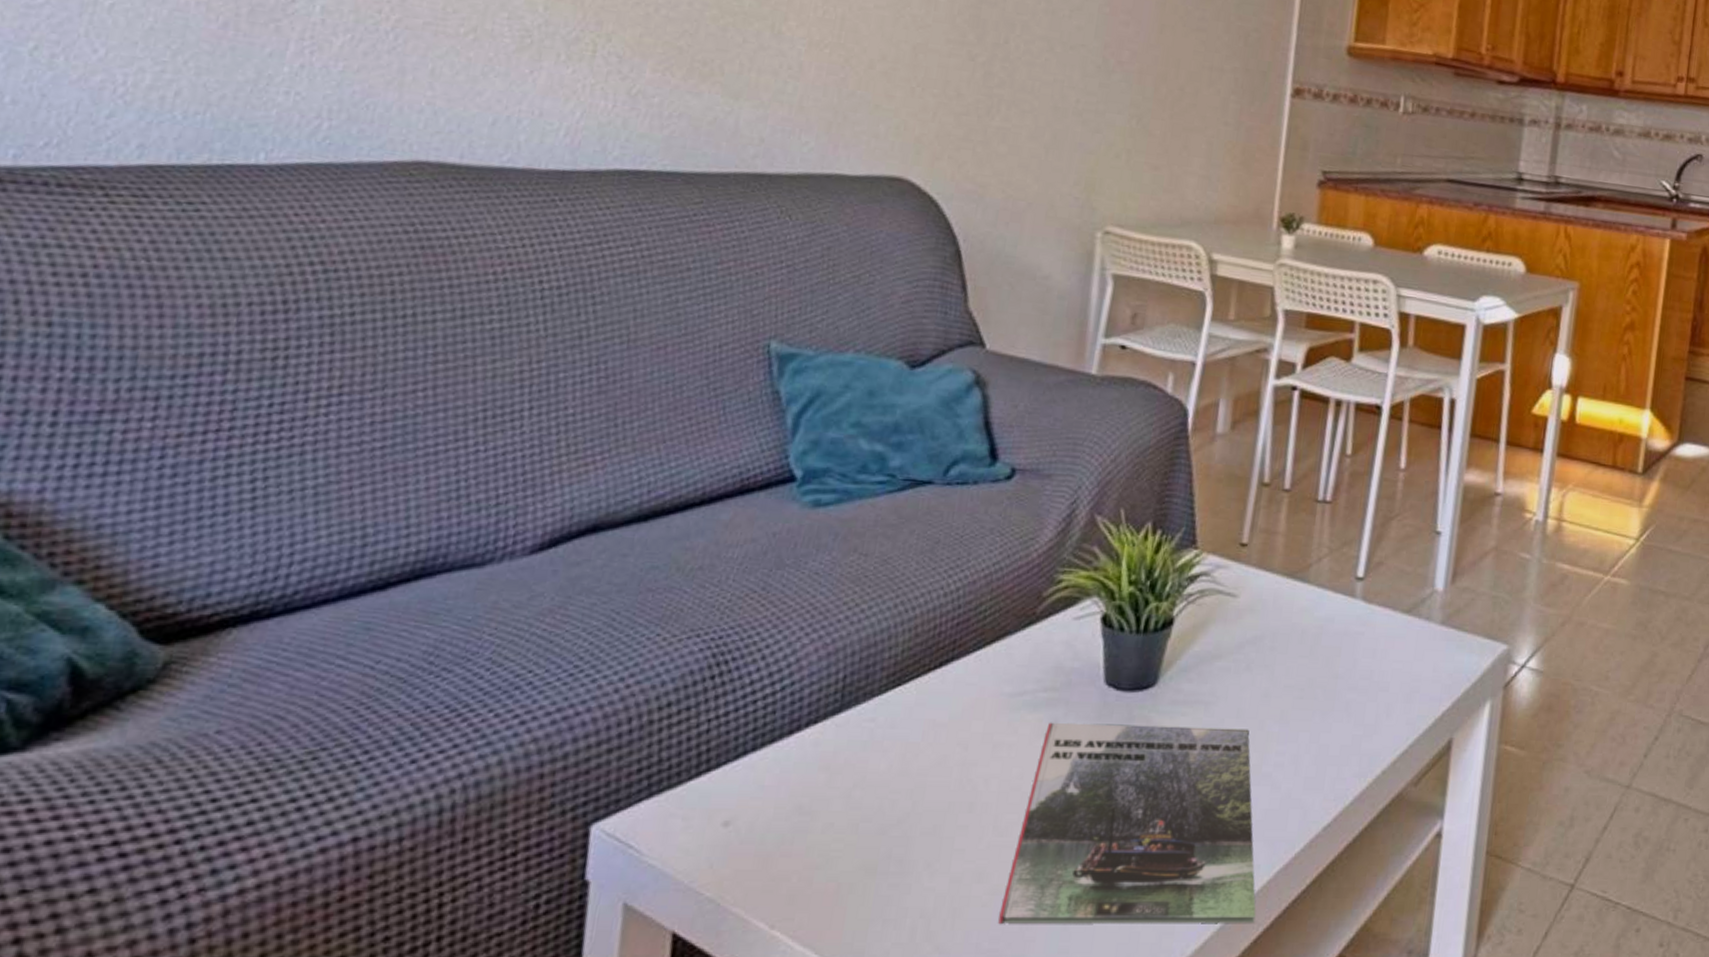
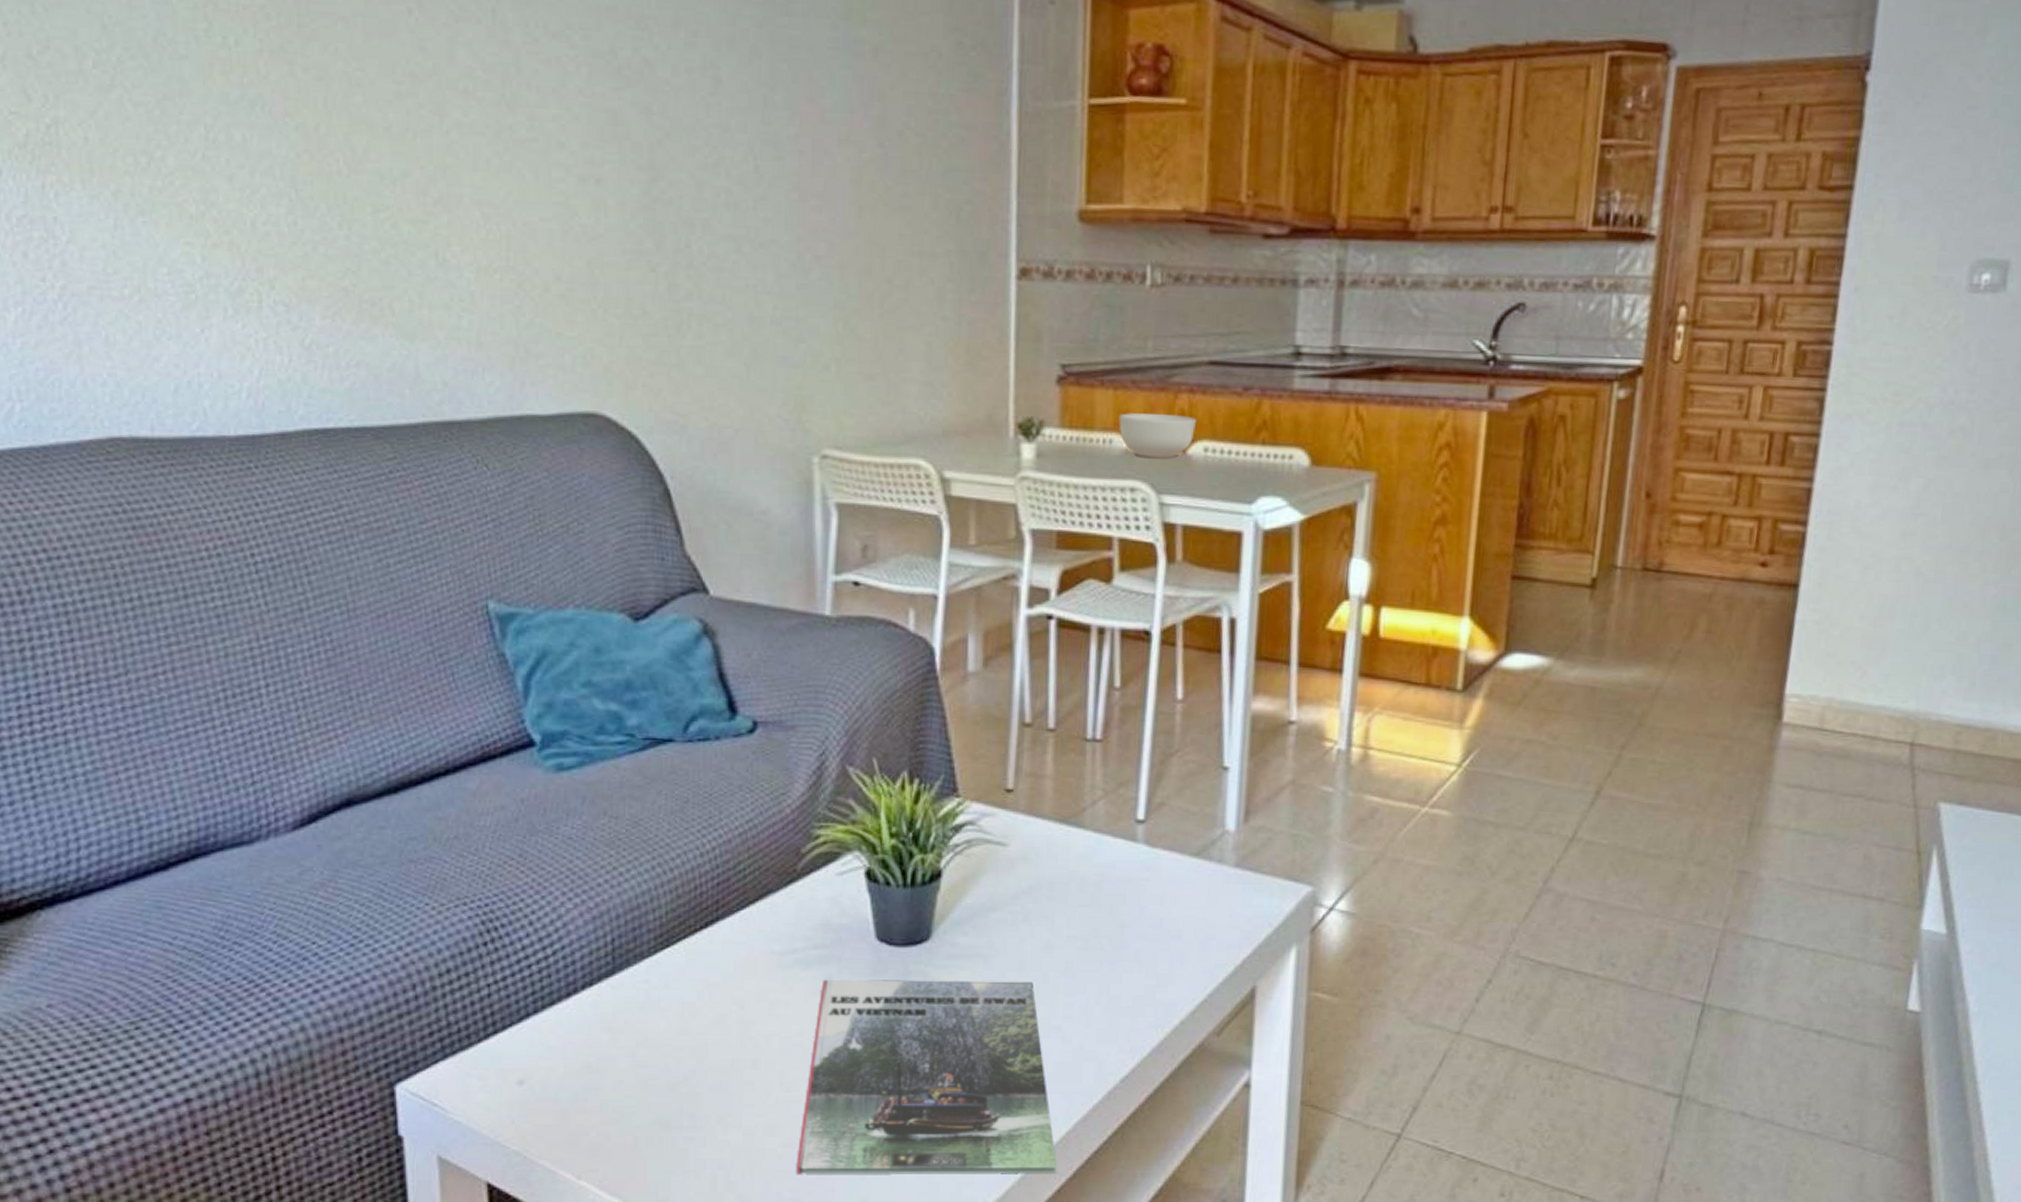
bowl: none [1367,216,1434,259] -> present [1118,413,1197,459]

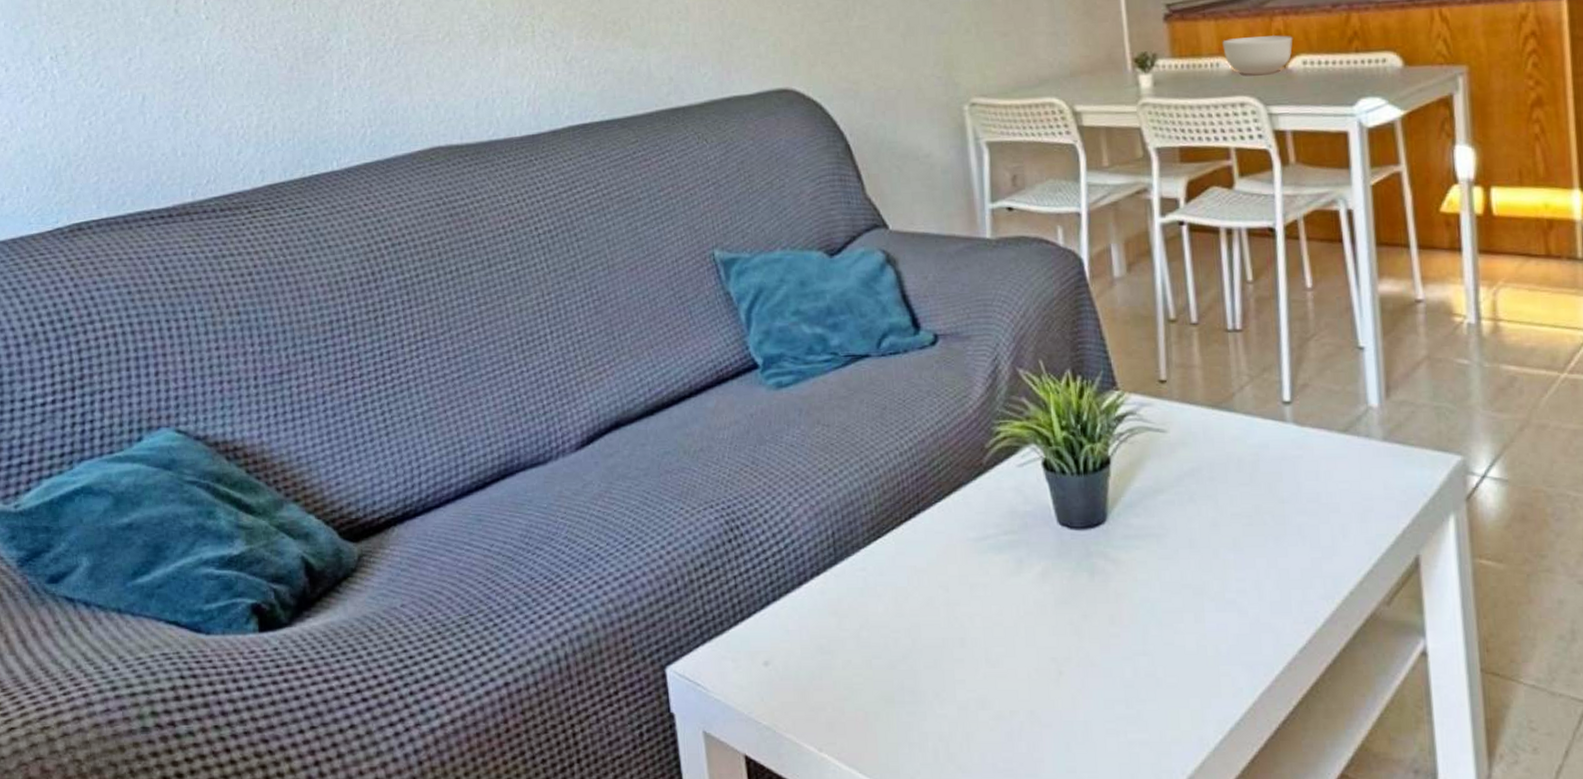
magazine: present [796,979,1057,1175] -> none [1007,558,1248,747]

